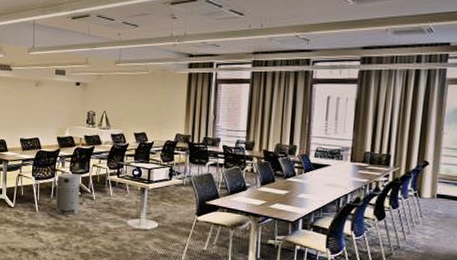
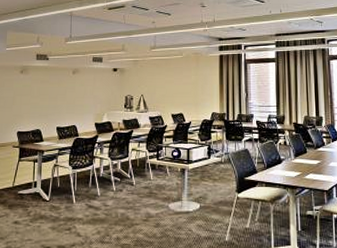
air purifier: present [55,173,80,215] -> none [93,160,119,204]

